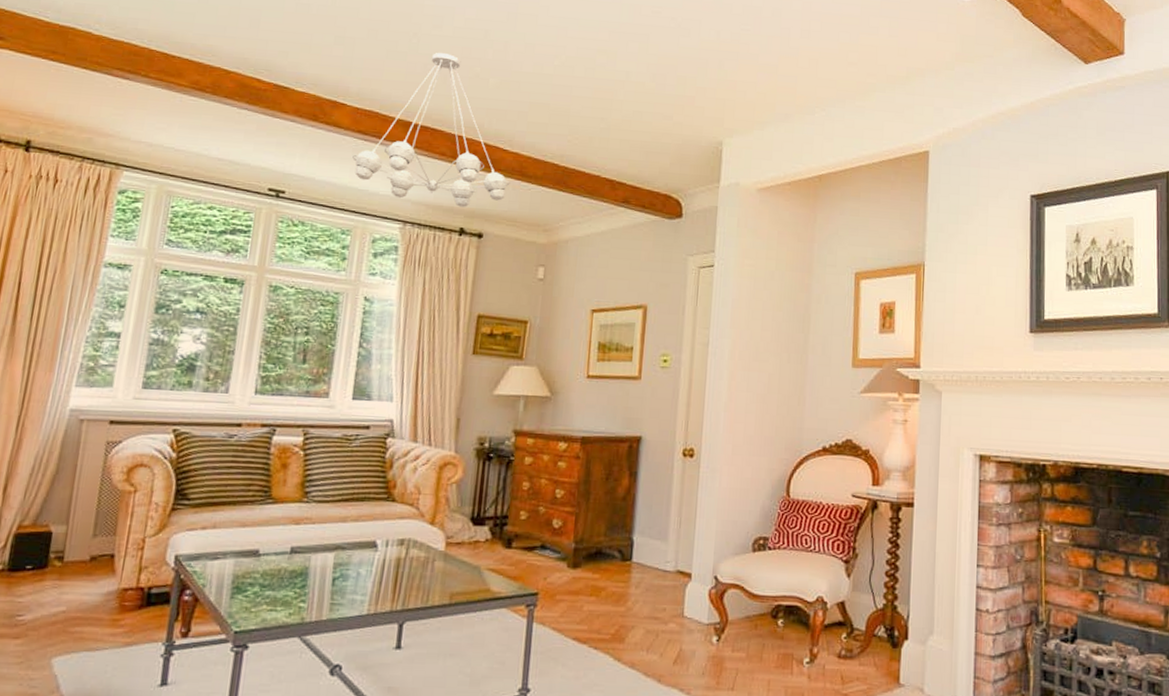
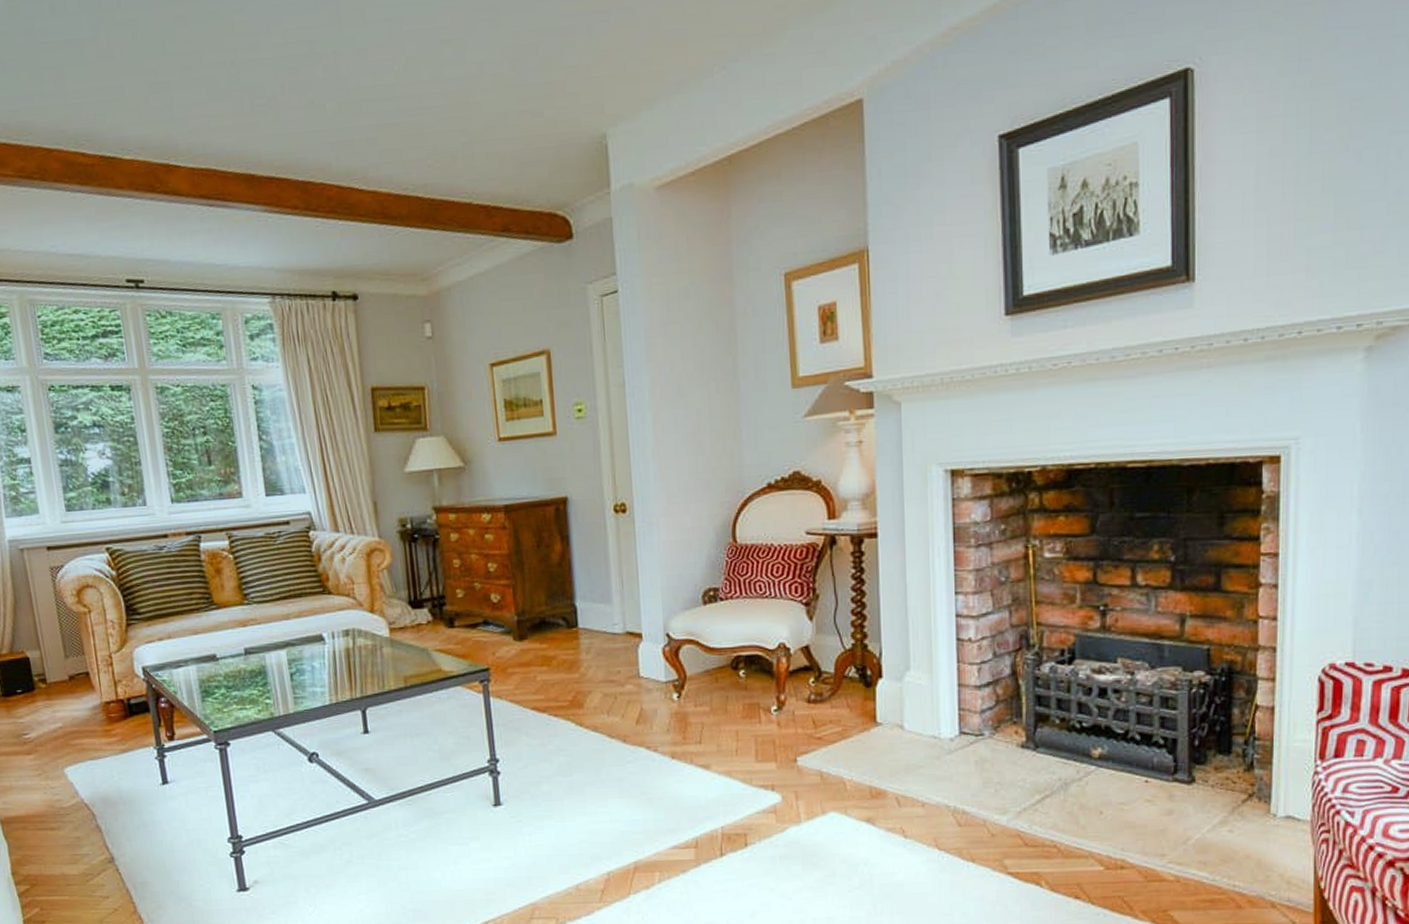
chandelier: present [352,52,510,207] -> none [201,80,375,268]

